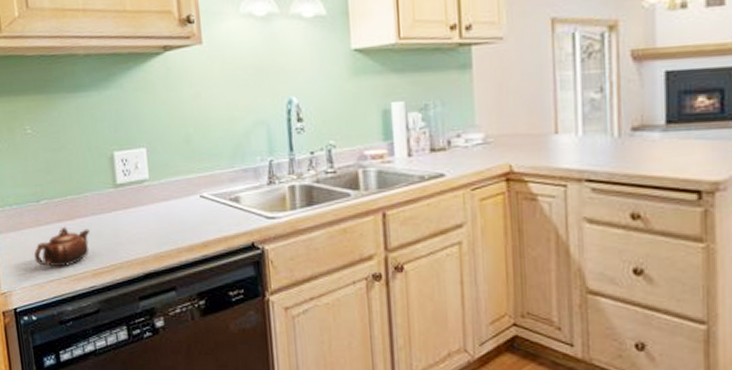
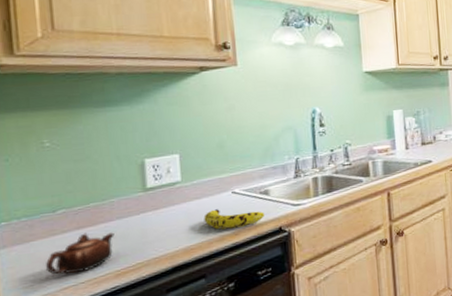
fruit: none [172,214,236,239] -> present [203,209,265,230]

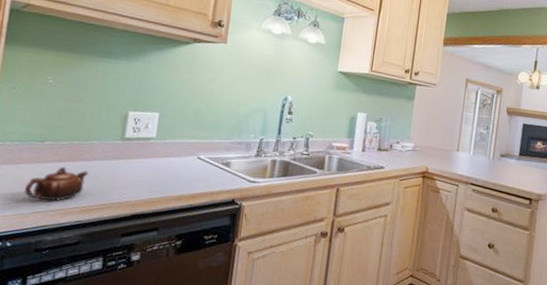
fruit: present [203,209,265,230] -> none [167,170,223,192]

